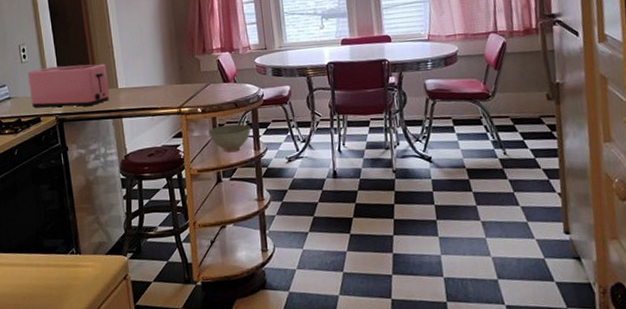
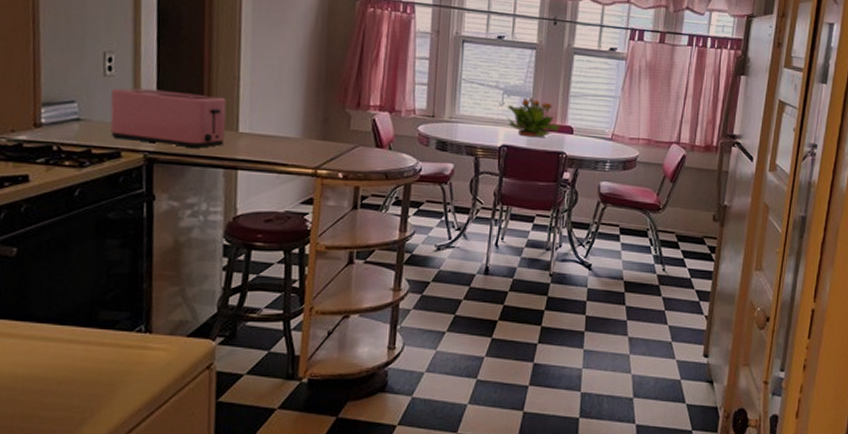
bowl: present [208,124,251,153] -> none [347,198,400,231]
potted flower: none [327,17,379,52] -> present [507,97,561,138]

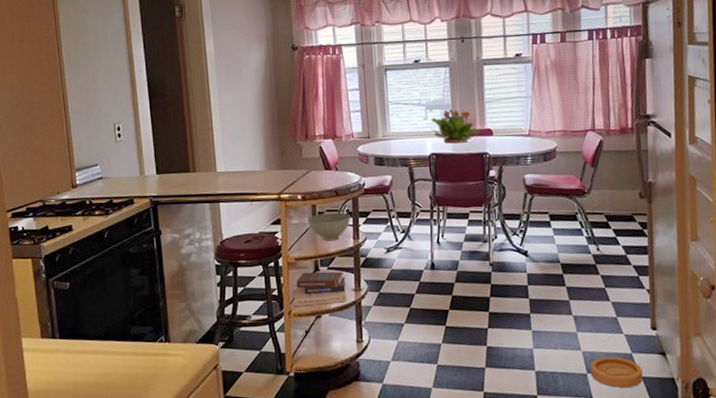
toaster: present [110,87,227,149] -> none [122,145,207,190]
books: none [317,264,384,304] -> present [293,271,348,307]
bowl: none [347,198,400,231] -> present [307,212,351,242]
pet bowl: none [636,382,688,414] -> present [590,356,643,388]

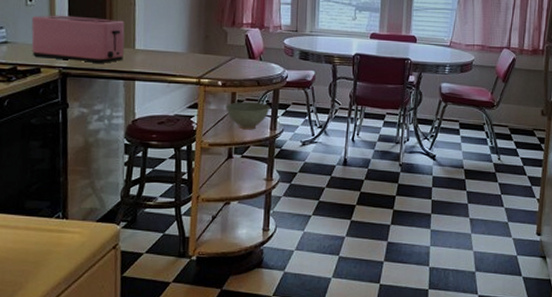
toaster: none [122,145,207,190] -> present [31,14,125,64]
books: present [293,271,348,307] -> none [203,158,258,193]
potted flower: present [431,109,481,144] -> none [359,12,406,47]
pet bowl: present [590,356,643,388] -> none [478,258,524,286]

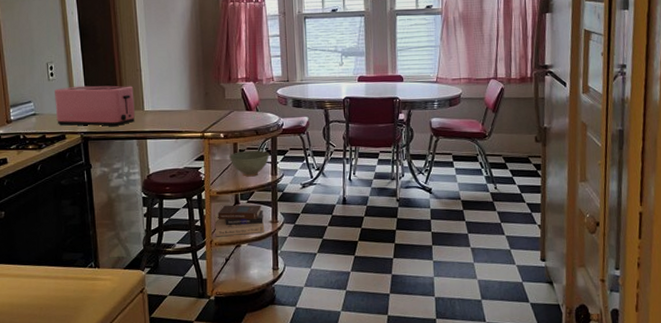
books: none [203,158,258,193] -> present [215,204,265,237]

